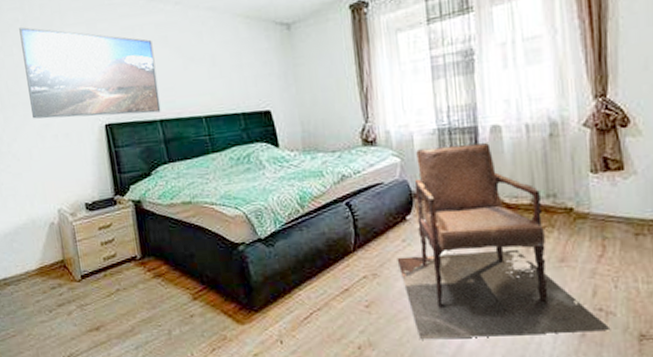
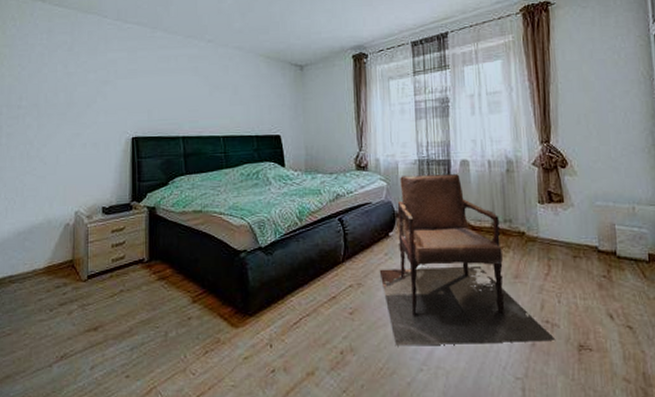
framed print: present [19,27,161,119] -> none [66,49,185,131]

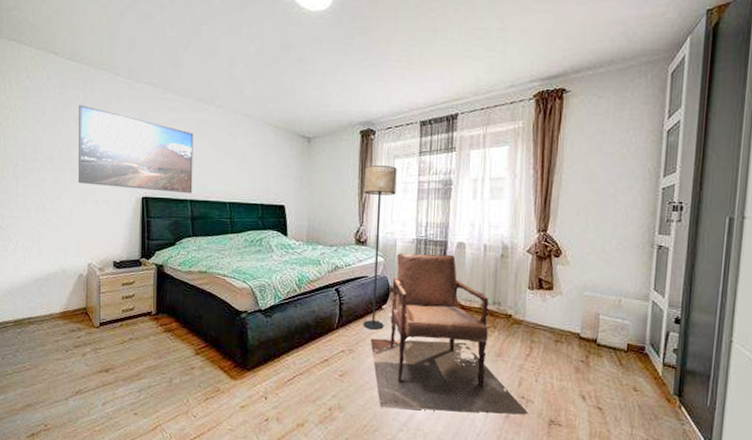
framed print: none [66,49,185,131] -> present [79,105,194,194]
floor lamp: none [360,87,393,261] -> present [363,164,397,331]

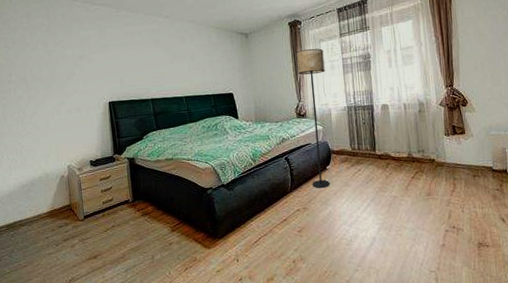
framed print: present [79,105,194,194] -> none [44,30,152,97]
armchair: present [370,253,529,415] -> none [320,116,461,254]

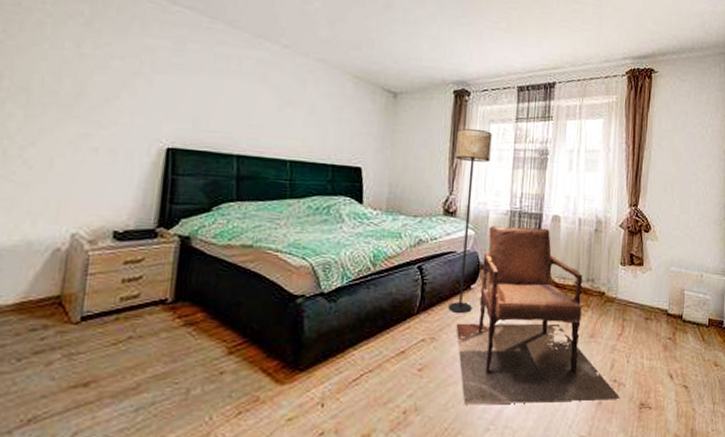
armchair: none [320,116,461,254] -> present [456,226,621,406]

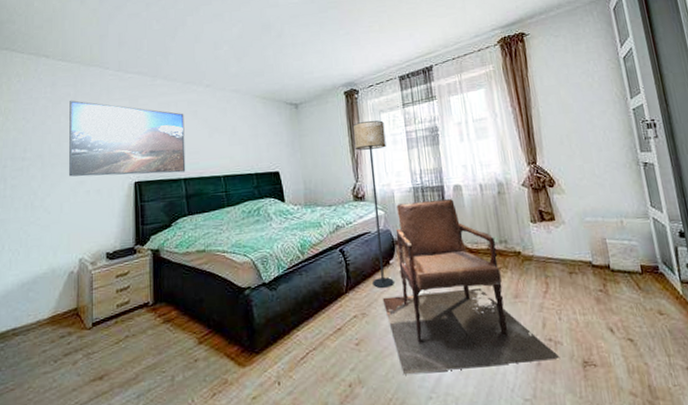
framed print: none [69,23,249,147] -> present [69,100,186,177]

